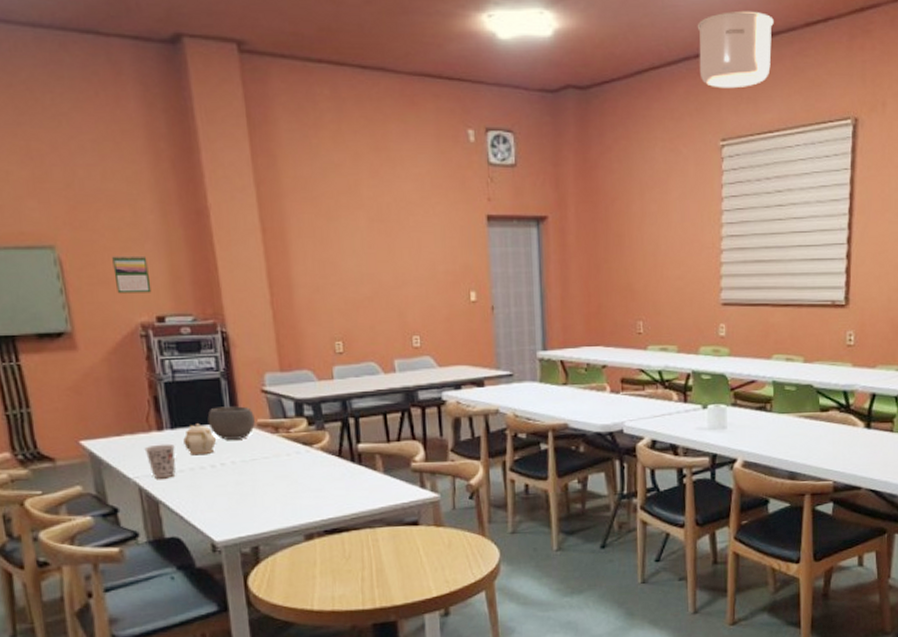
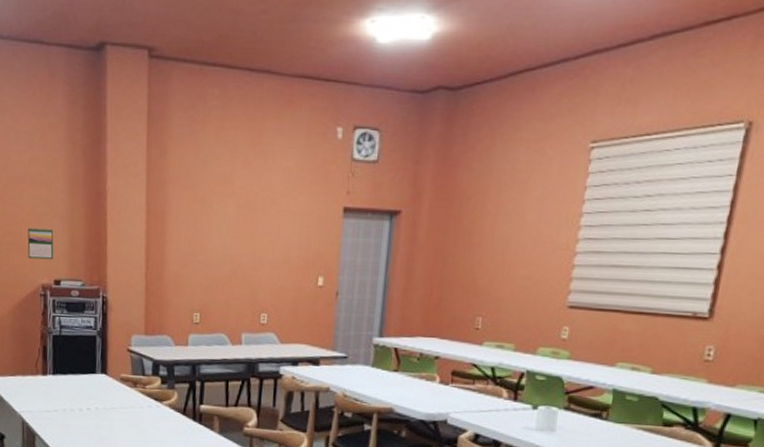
cup: present [144,443,176,479] -> none [30,386,54,416]
teapot: present [183,423,217,456] -> none [61,372,87,400]
bowl: present [207,406,255,440] -> none [82,360,119,390]
ceiling light: present [697,12,774,89] -> none [577,12,669,90]

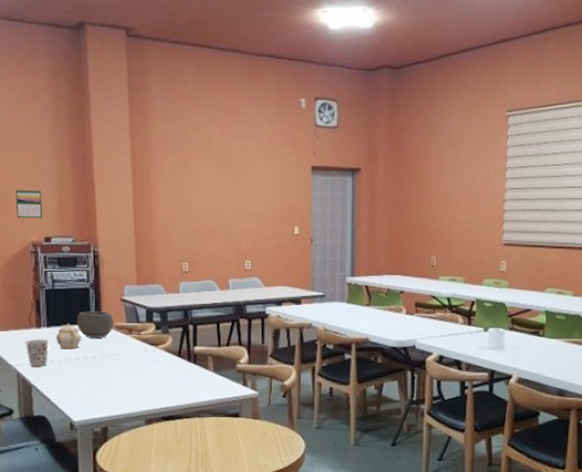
cup: none [30,386,54,416] -> present [25,339,49,367]
teapot: none [61,372,87,400] -> present [56,324,82,350]
bowl: none [82,360,119,390] -> present [76,311,113,338]

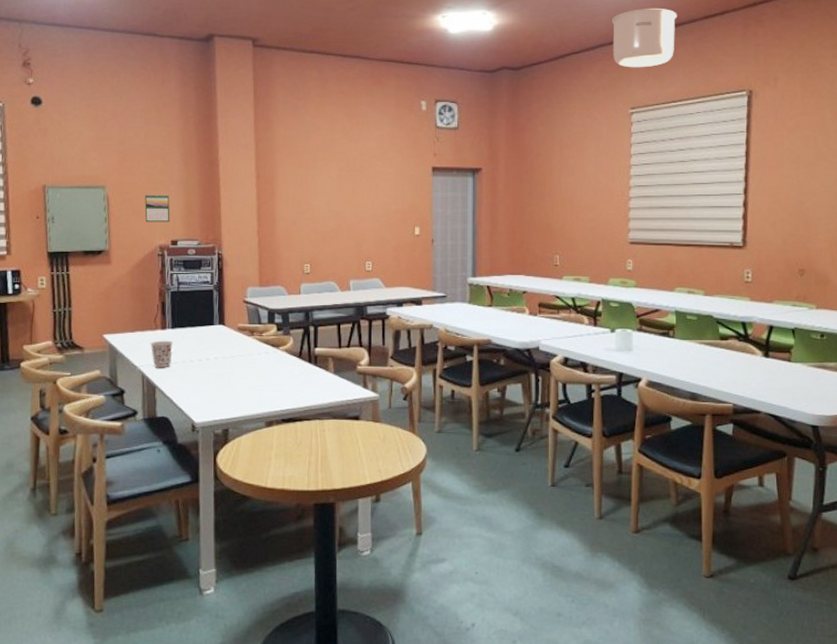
teapot: present [56,324,82,350] -> none [180,325,205,351]
bowl: present [76,311,113,338] -> none [200,313,236,339]
ceiling light: none [491,10,555,71] -> present [611,9,677,68]

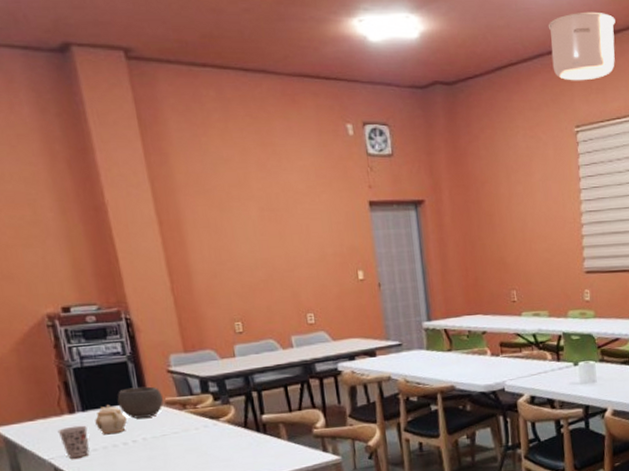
calendar: present [144,194,170,223] -> none [15,251,56,288]
teapot: none [180,325,205,351] -> present [95,405,128,435]
bowl: none [200,313,236,339] -> present [117,386,163,419]

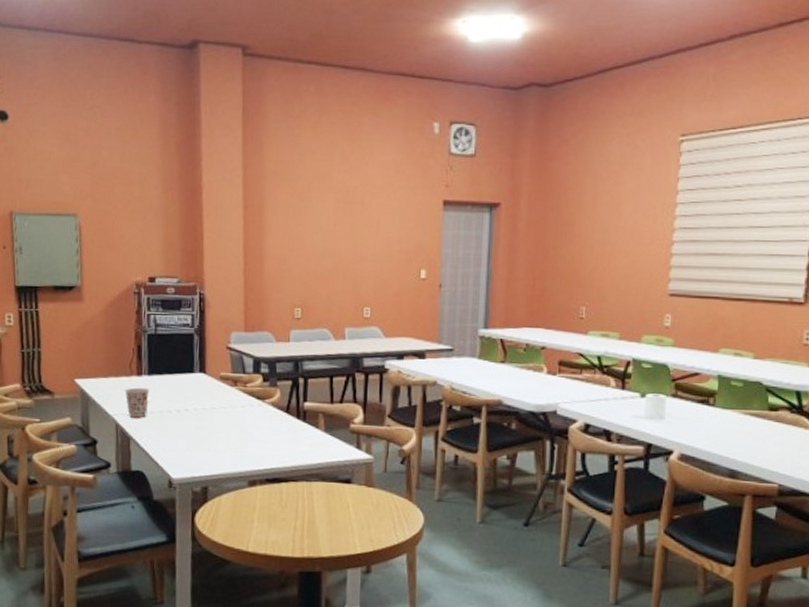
teapot: present [95,405,128,435] -> none [157,372,185,400]
bowl: present [117,386,163,419] -> none [179,359,218,389]
ceiling light: present [548,13,615,81] -> none [663,14,745,86]

